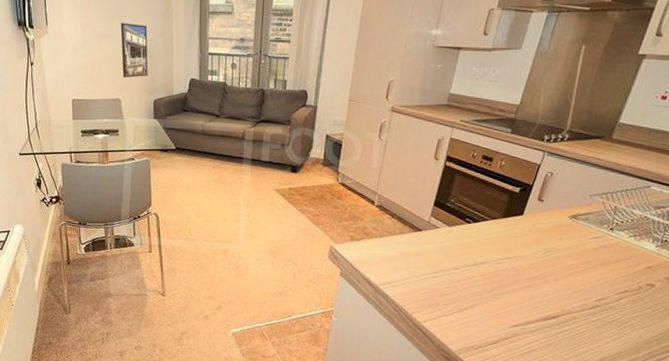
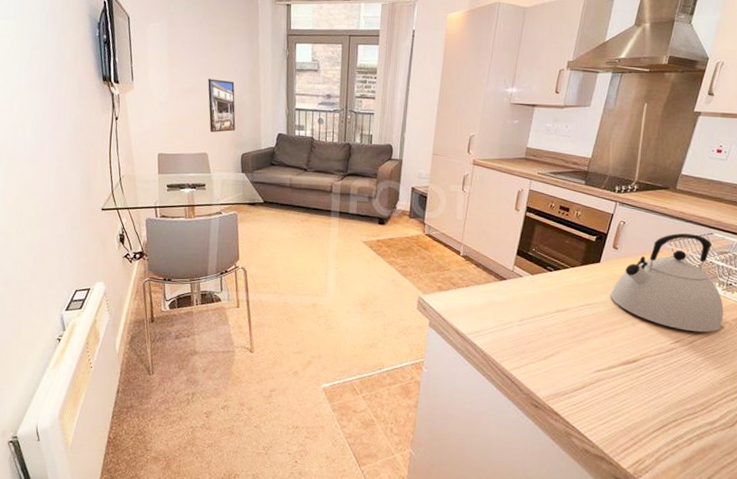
kettle: none [532,186,657,290] -> present [610,233,724,333]

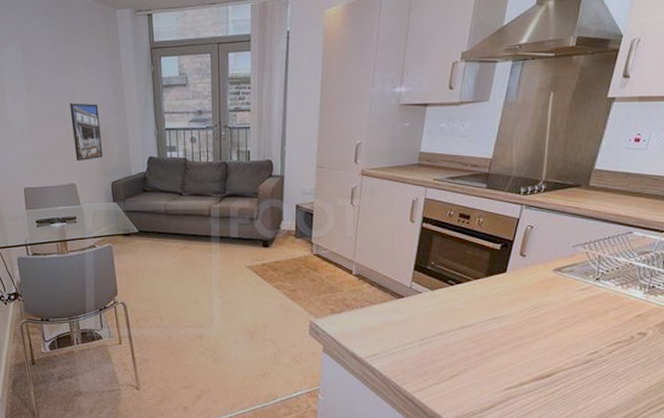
kettle: present [610,233,724,333] -> none [519,234,646,341]

